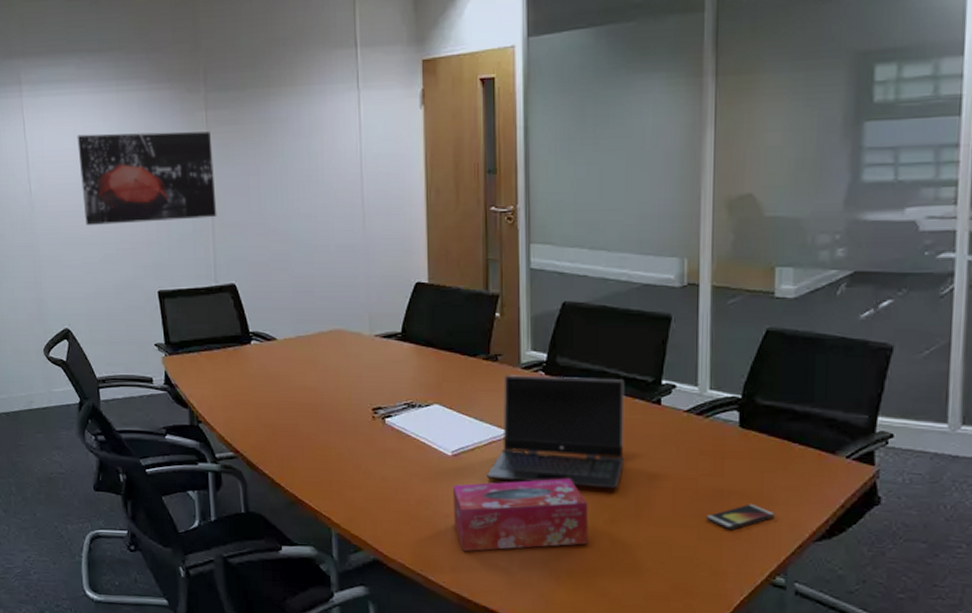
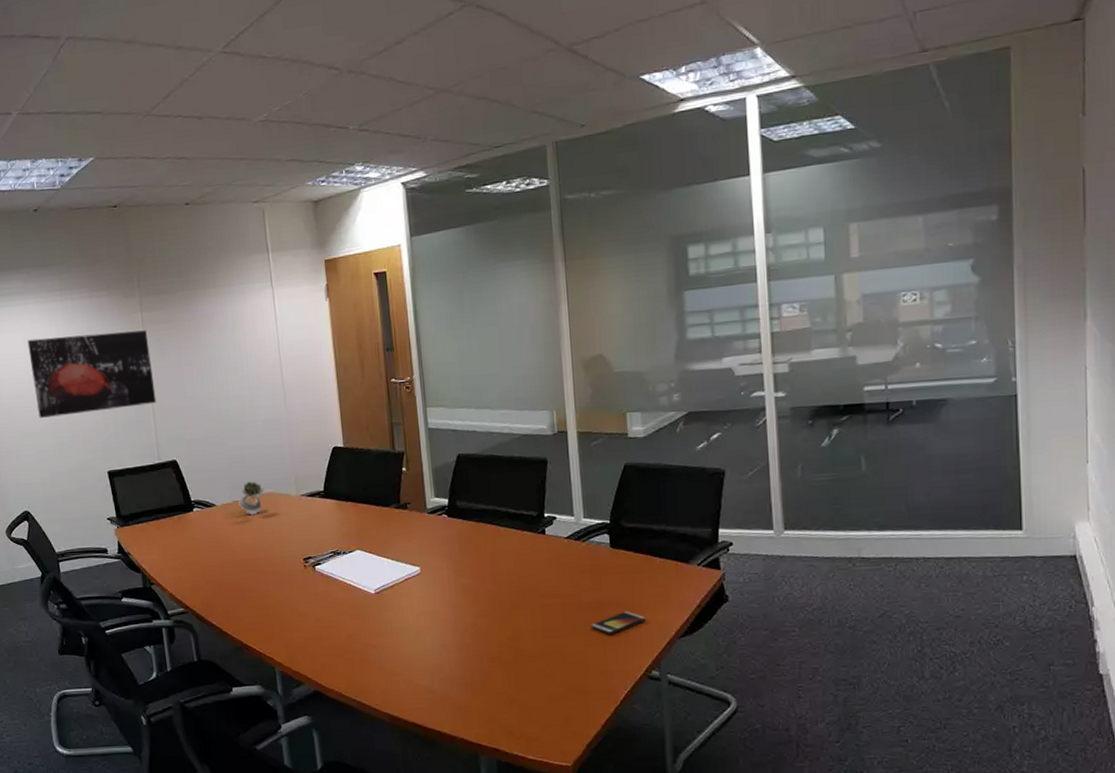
succulent plant: none [302,315,332,354] -> present [238,481,264,515]
tissue box: present [452,478,588,551] -> none [377,604,496,675]
laptop computer: present [487,375,625,489] -> none [406,516,520,611]

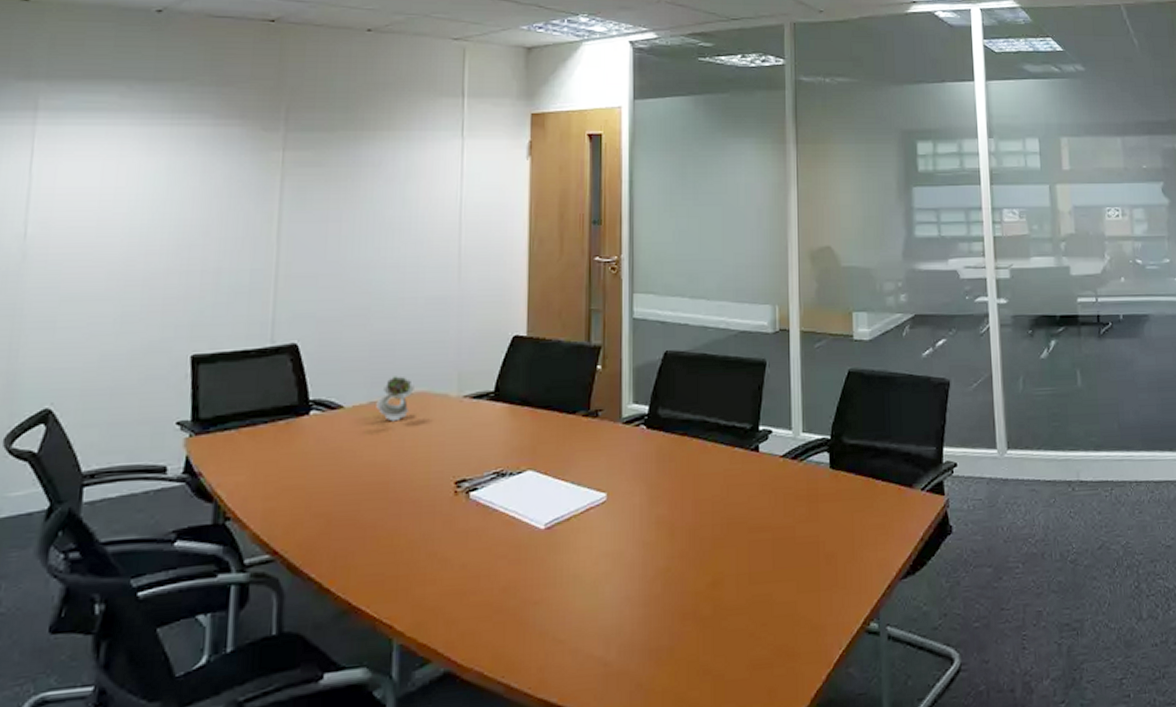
wall art: present [27,330,157,418] -> none [100,170,287,277]
smartphone: present [590,611,645,635] -> none [804,547,865,579]

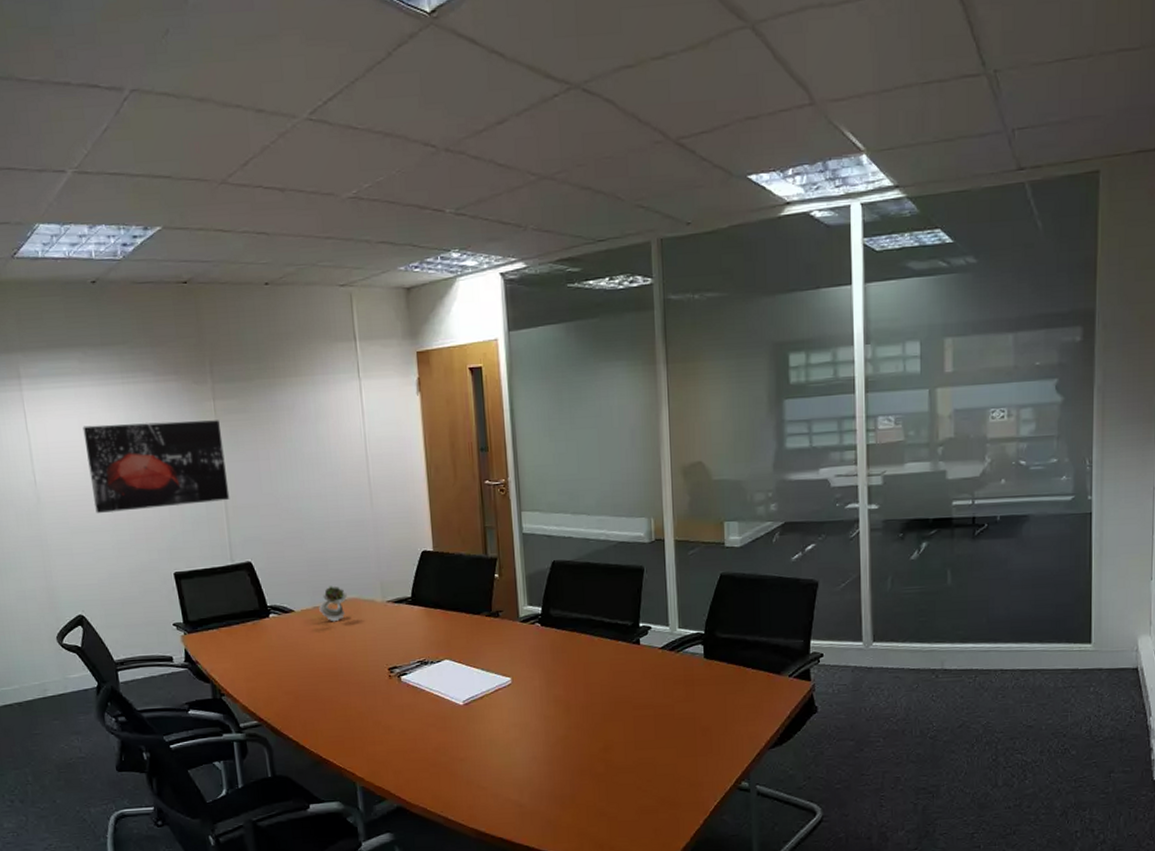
wall art: none [100,170,287,277] -> present [83,420,230,513]

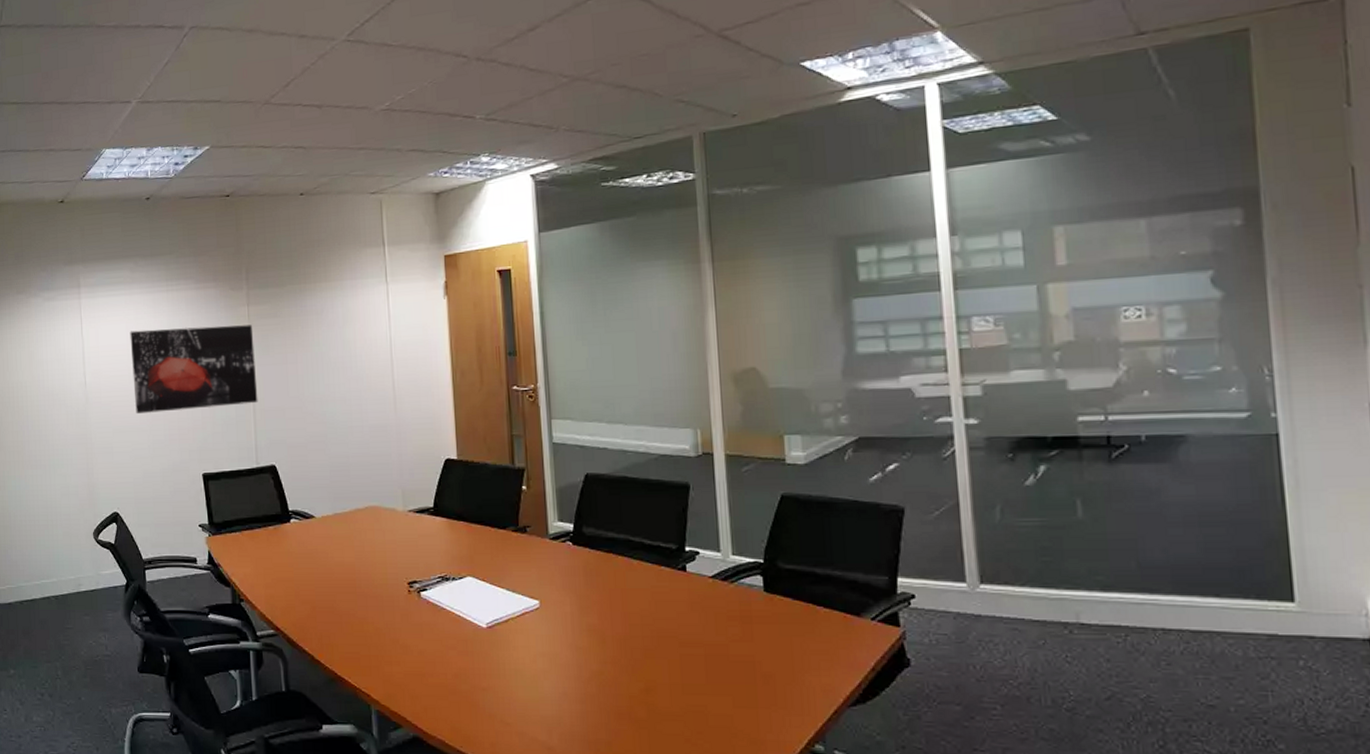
succulent plant: present [319,586,347,622] -> none [339,492,368,530]

